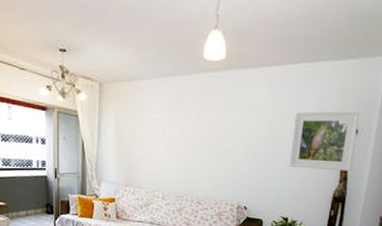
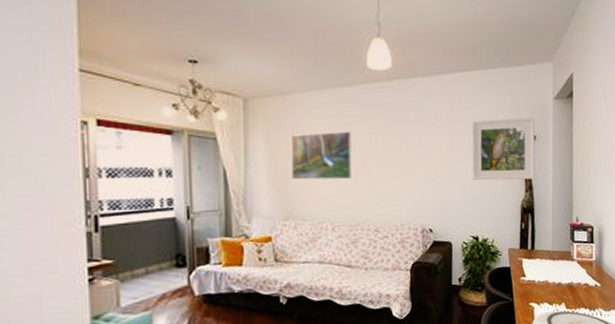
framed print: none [134,115,184,157] -> present [290,132,352,180]

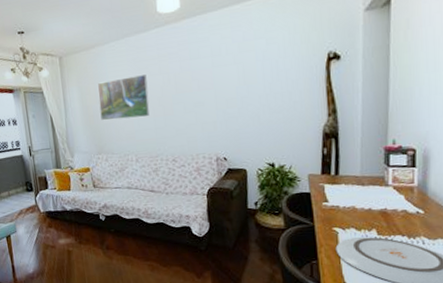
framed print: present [471,118,536,181] -> none [264,35,341,108]

